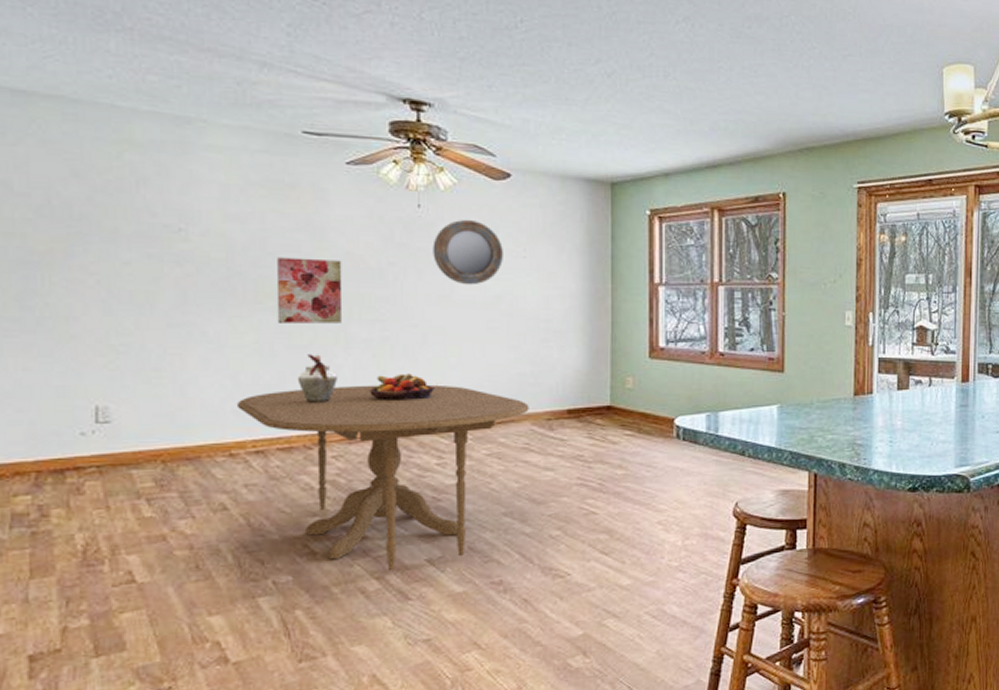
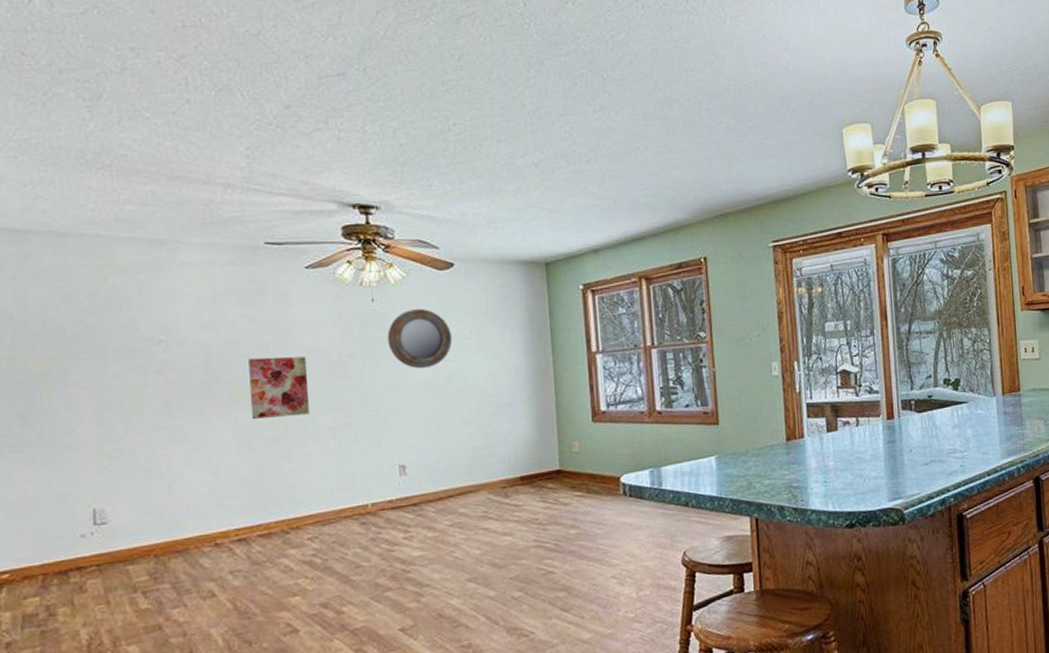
dining table: present [236,384,529,571] -> none [218,463,485,643]
vase: present [297,354,337,403] -> none [272,445,309,490]
fruit bowl: present [370,373,435,401] -> none [338,455,397,483]

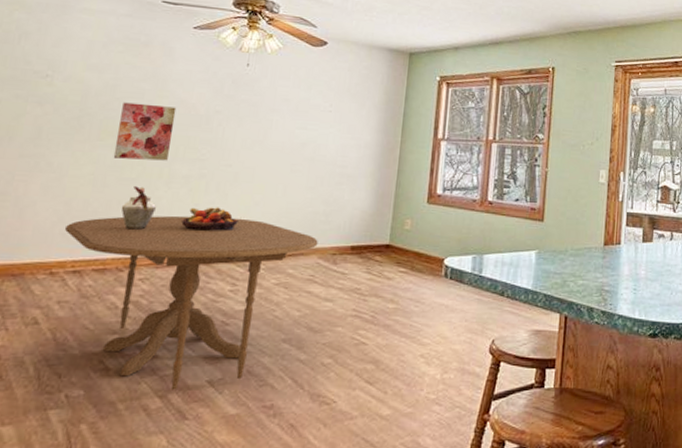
dining table: none [218,463,485,643] -> present [64,215,318,390]
vase: none [272,445,309,490] -> present [121,186,156,230]
fruit bowl: none [338,455,397,483] -> present [181,207,238,231]
home mirror: present [387,309,452,369] -> none [253,78,313,133]

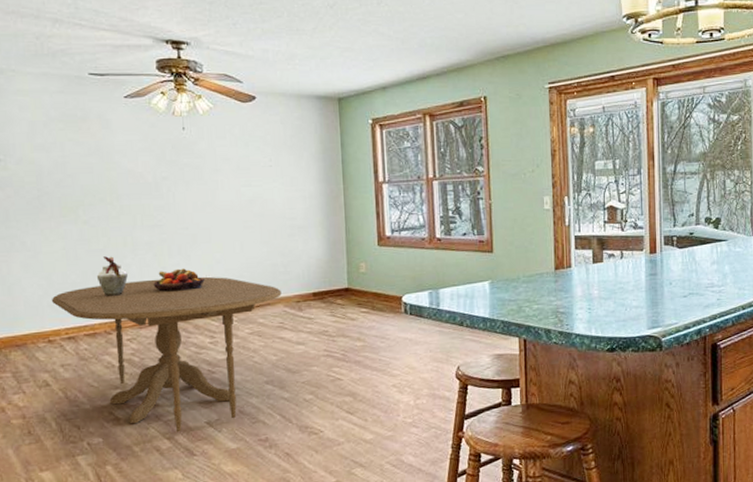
wall art: present [113,102,177,161] -> none [75,177,128,232]

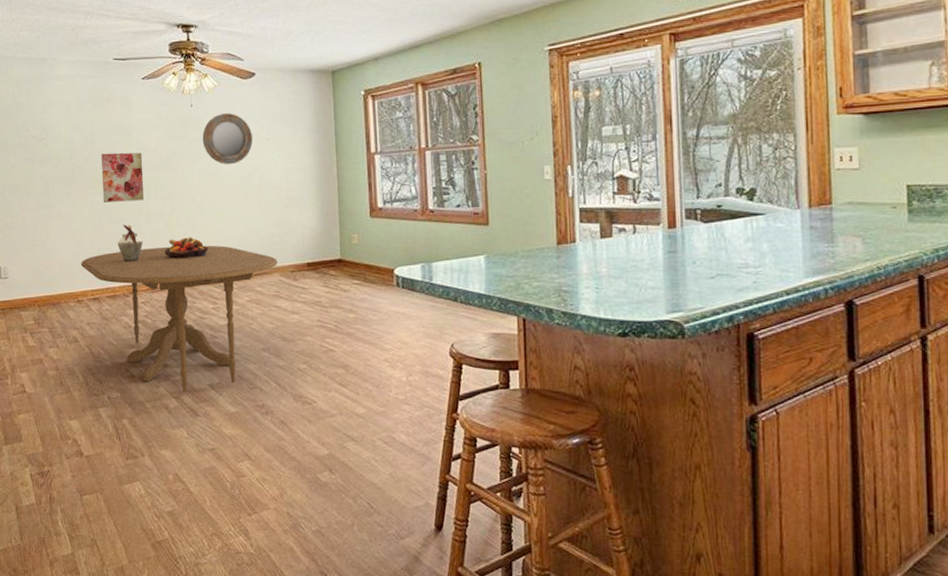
wall art: none [75,177,128,232] -> present [101,152,144,202]
home mirror: none [196,138,253,193] -> present [202,113,253,165]

